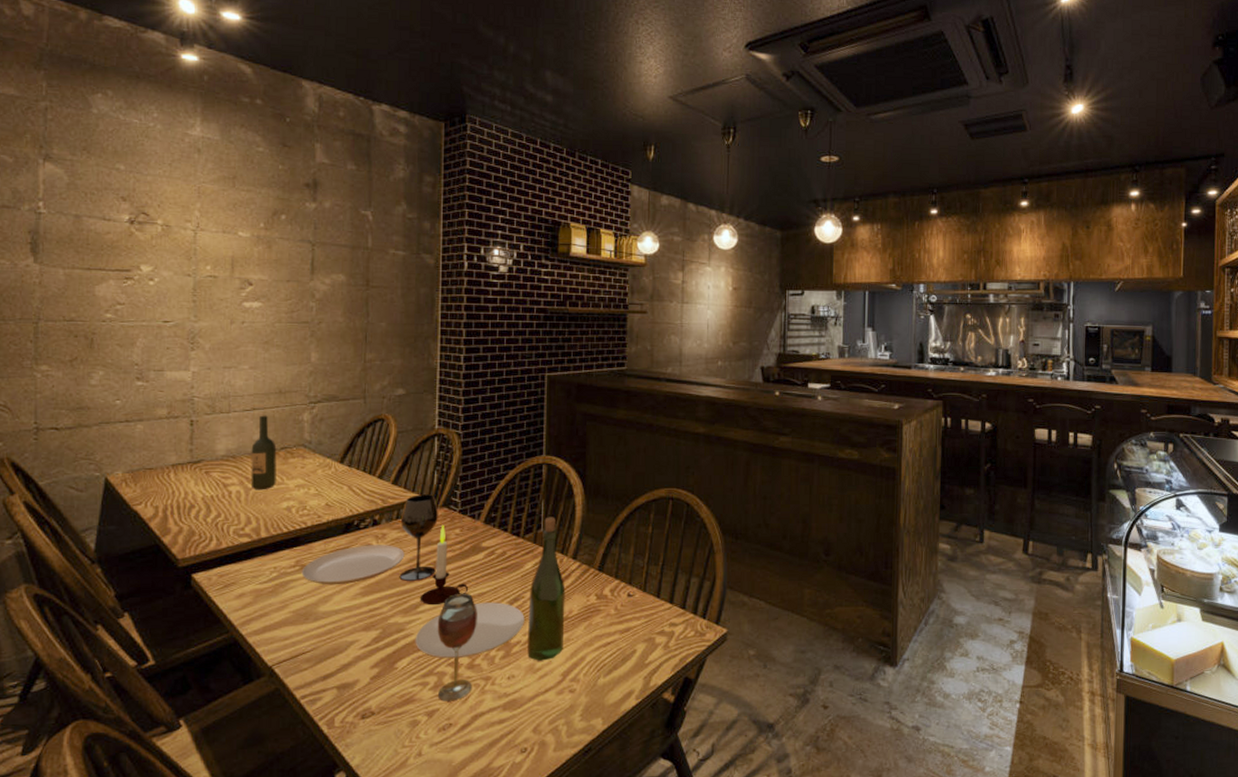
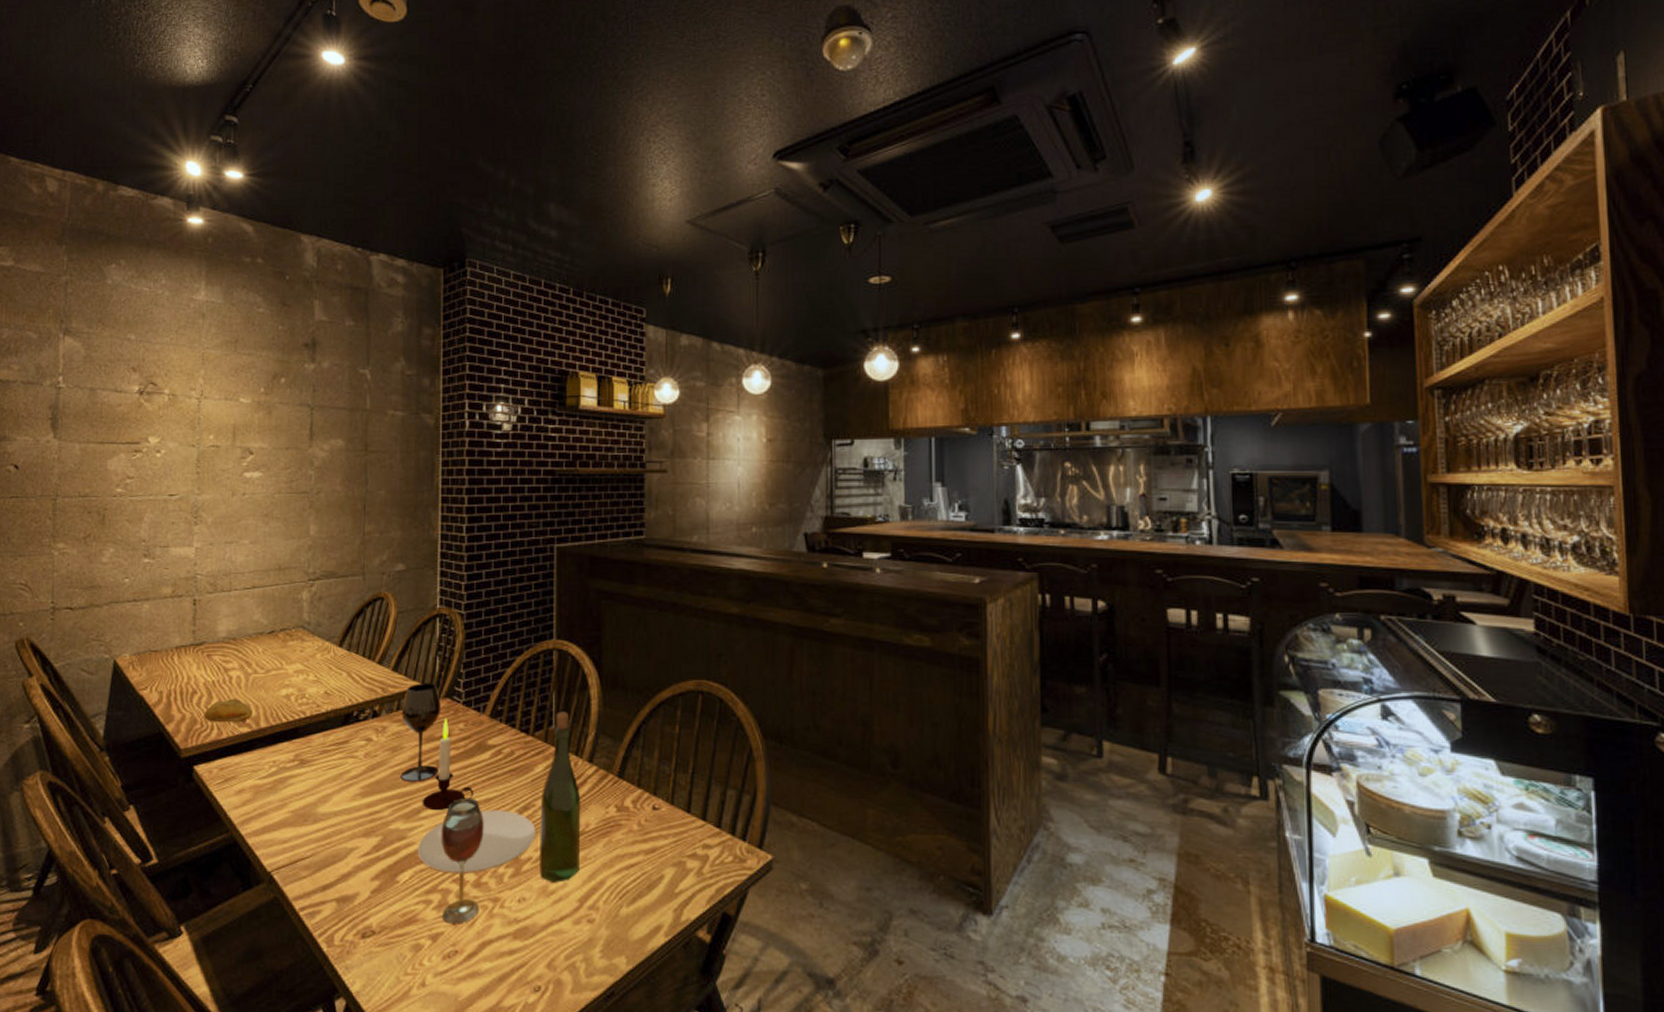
bread: none [202,511,252,534] -> present [204,698,252,723]
wine bottle: present [250,415,277,490] -> none [250,594,276,676]
plate: present [301,545,405,585] -> none [300,739,406,784]

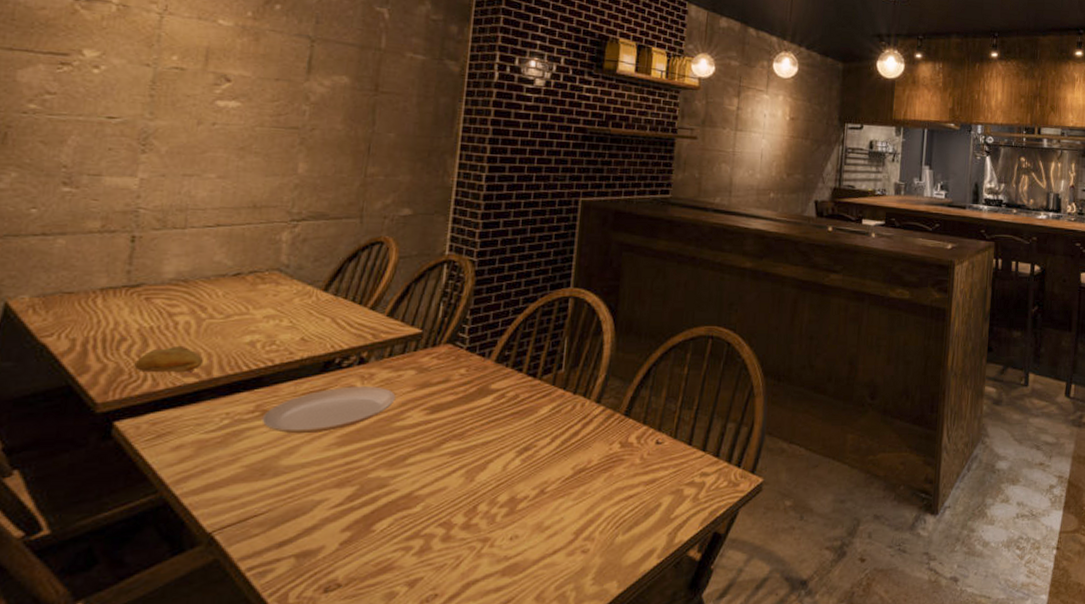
plate: none [300,739,406,784] -> present [261,386,396,434]
wineglass: present [400,683,441,782] -> none [386,329,441,428]
plate: present [417,810,536,874] -> none [399,452,535,519]
candle: present [422,718,474,811] -> none [409,363,471,457]
wineglass: present [441,797,484,924] -> none [423,442,480,568]
wine bottle: present [540,711,581,883] -> none [535,356,586,518]

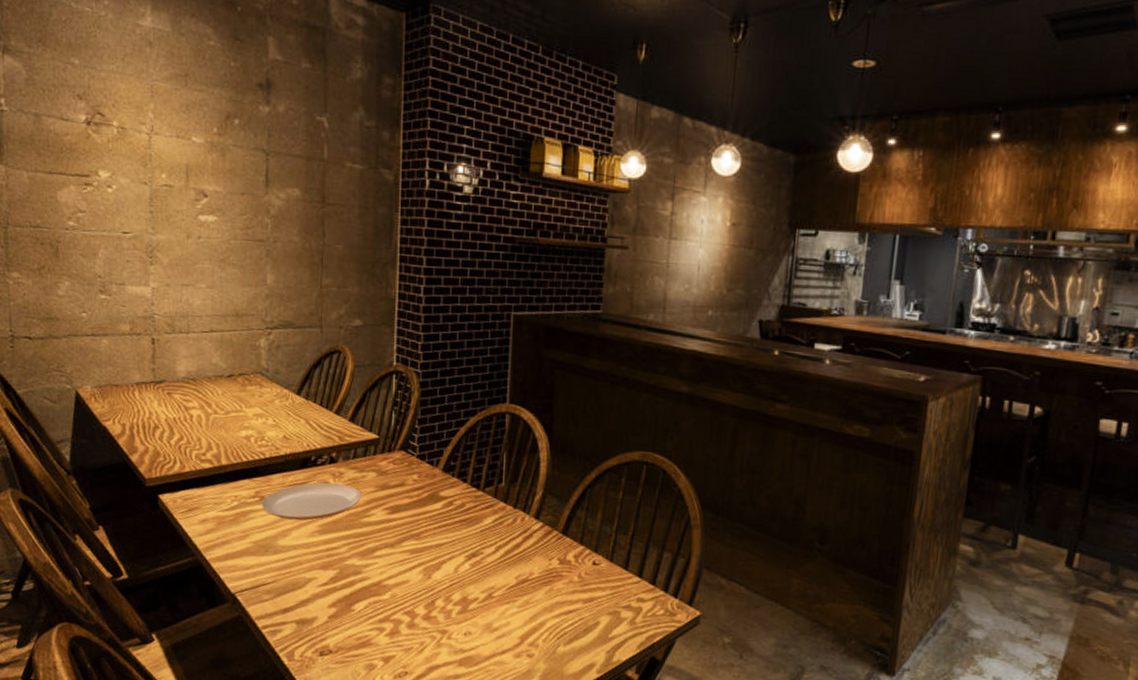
bread: present [134,345,203,373] -> none [166,435,213,459]

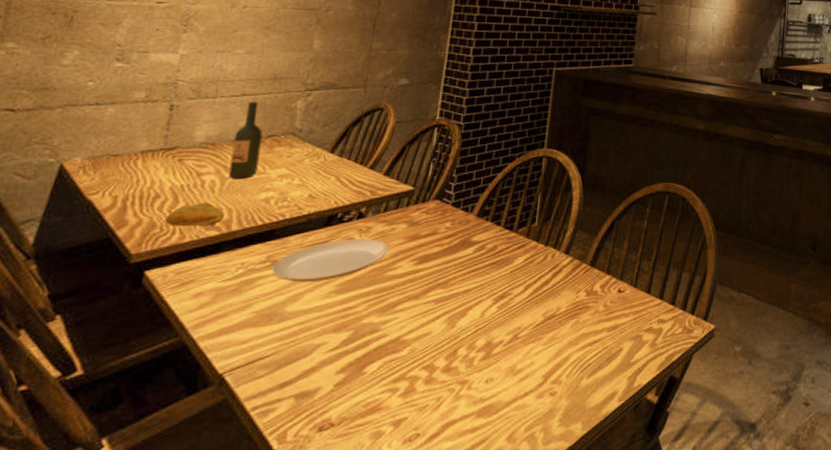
bread: none [166,435,213,459] -> present [165,202,224,227]
wine bottle: none [210,338,235,417] -> present [228,101,263,180]

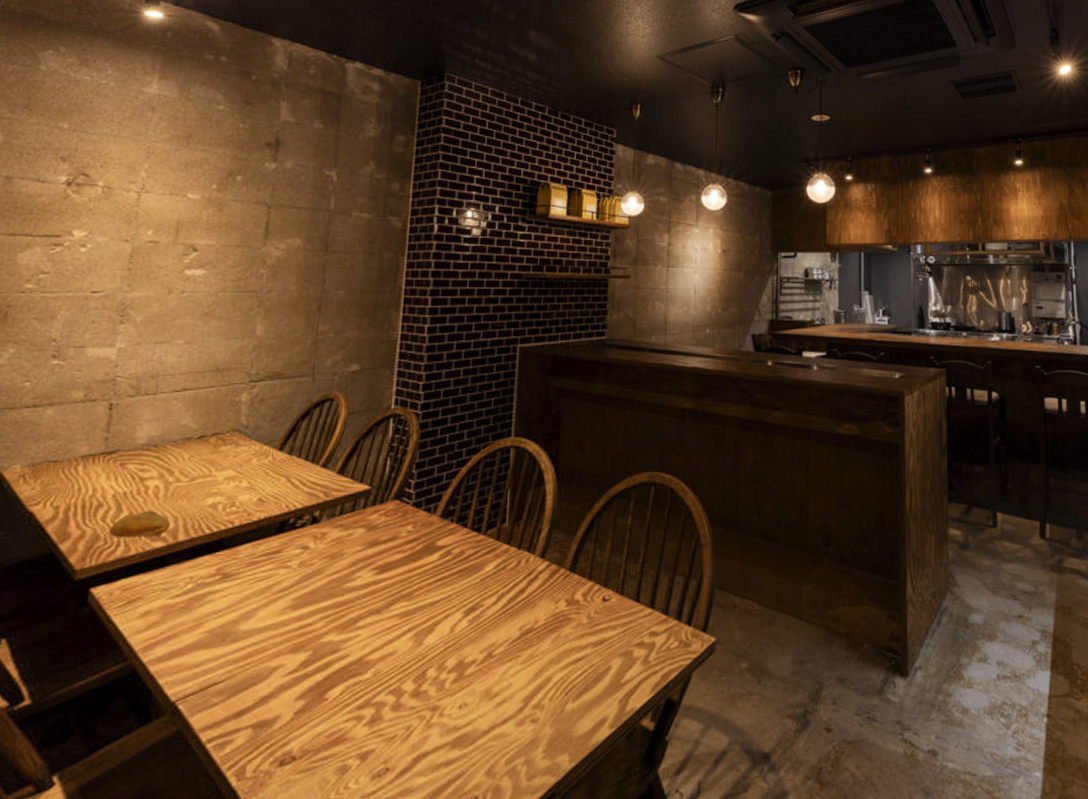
wine bottle: present [228,101,263,180] -> none [172,396,207,485]
plate: present [271,239,389,283] -> none [222,546,347,598]

